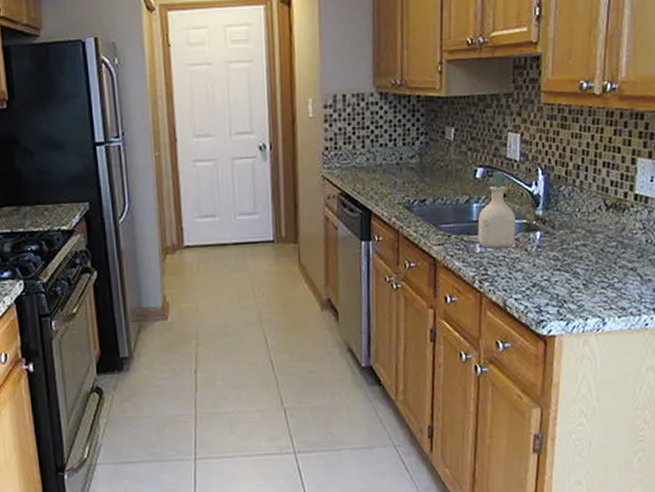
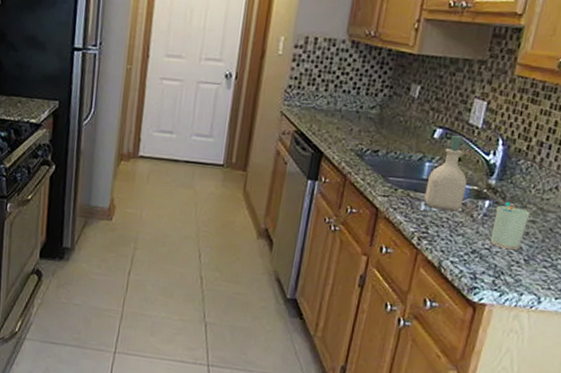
cup: none [547,229,580,277] -> present [490,201,530,251]

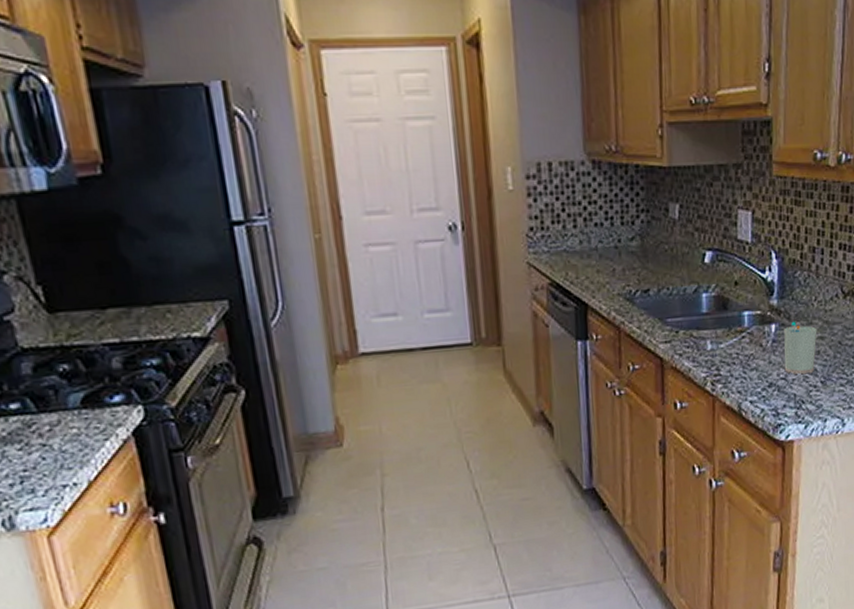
soap bottle: present [424,135,467,212] -> none [708,255,750,345]

